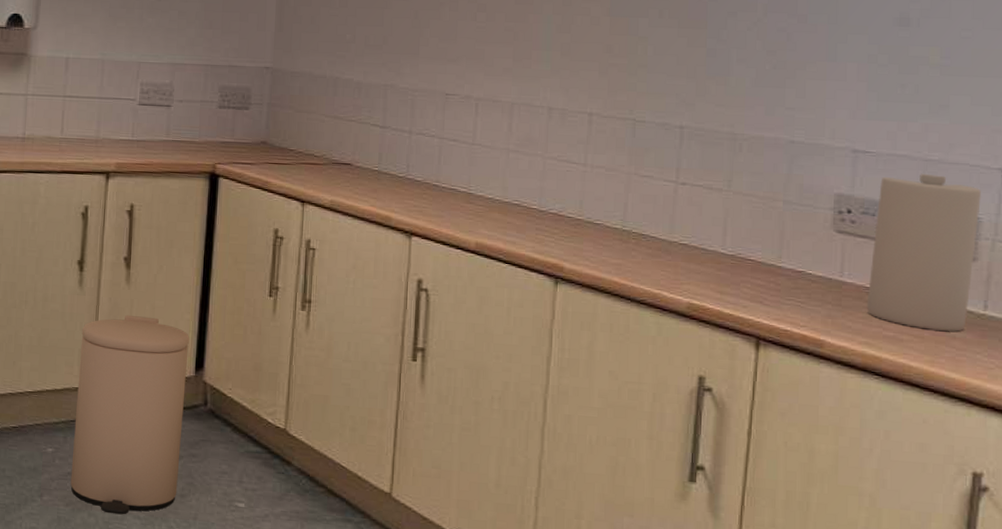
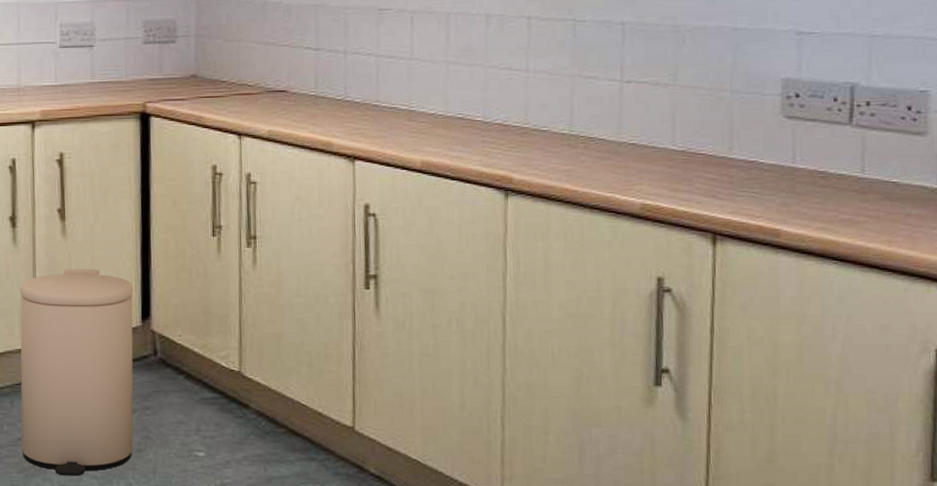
paper towel holder: present [866,173,981,332] -> none [820,50,928,210]

